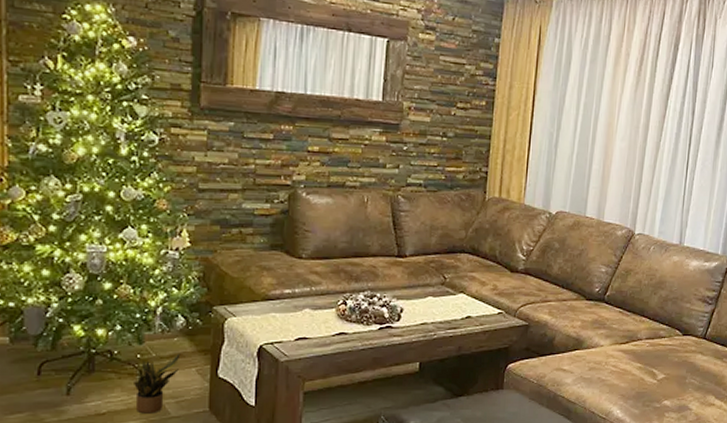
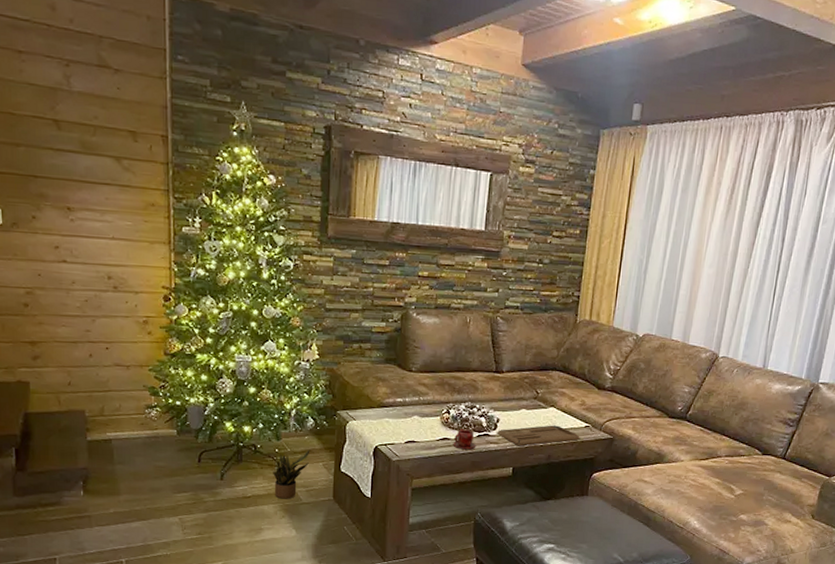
teacup: none [351,321,378,345] -> present [453,429,476,450]
tray: none [399,313,493,338] -> present [496,425,580,446]

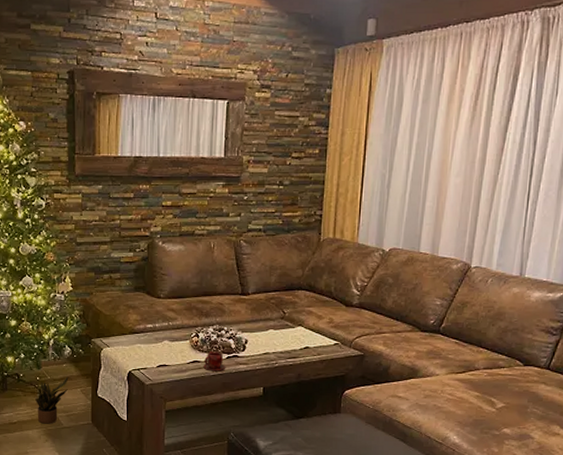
tray: present [496,425,580,446] -> none [245,344,330,366]

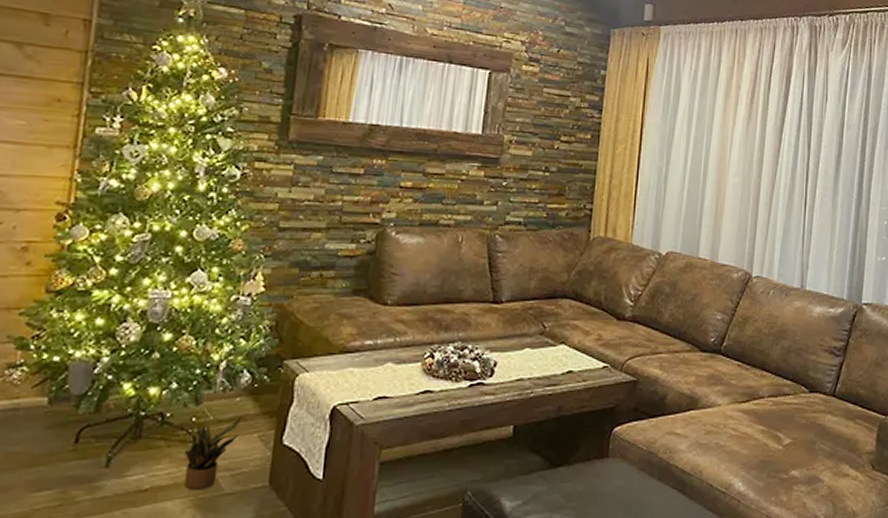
teacup: present [203,351,226,372] -> none [437,377,467,405]

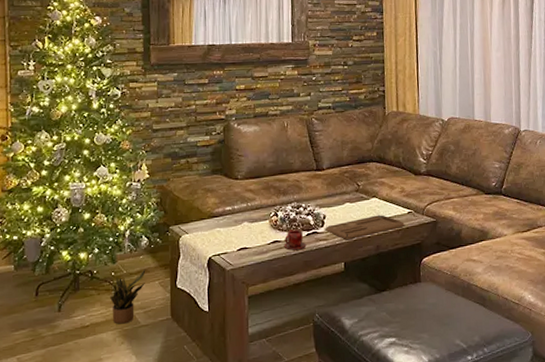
teacup: none [437,377,467,405] -> present [284,229,307,251]
tray: none [492,367,597,397] -> present [324,215,405,240]

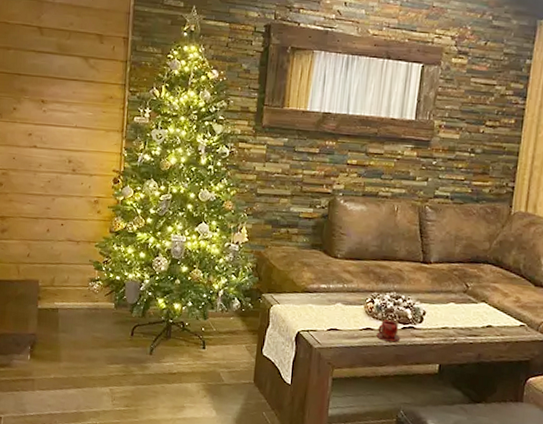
potted plant: present [110,269,146,324] -> none [198,330,235,379]
tray: present [324,215,405,240] -> none [422,321,514,342]

